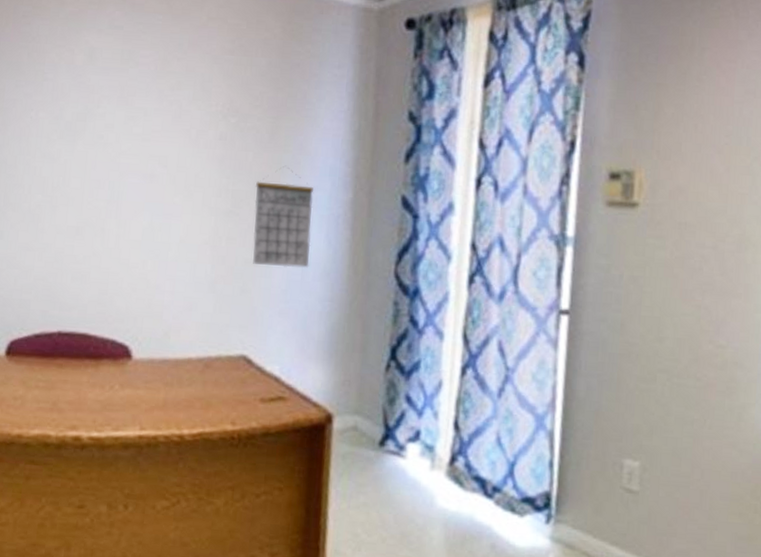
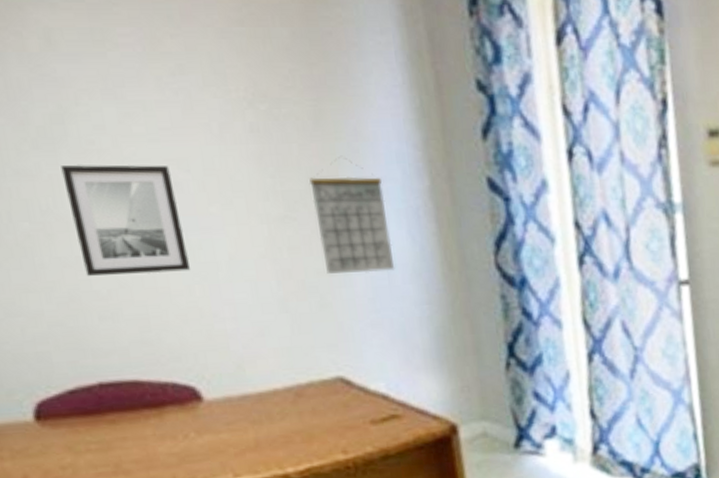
wall art: none [71,153,152,248] -> present [61,165,190,276]

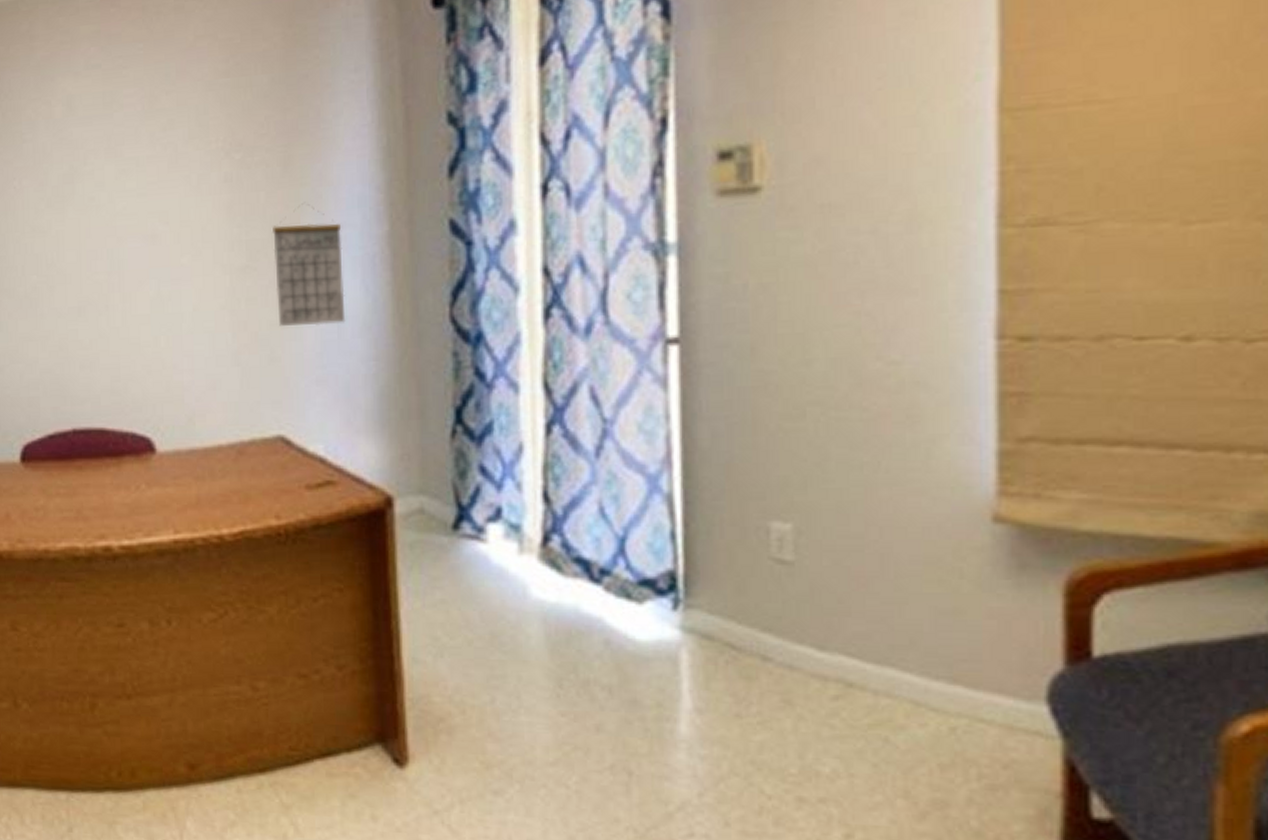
wall art: present [61,165,190,276] -> none [66,218,158,326]

